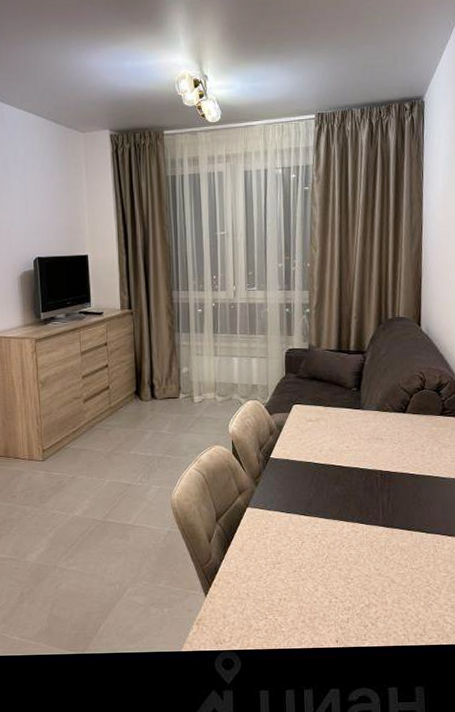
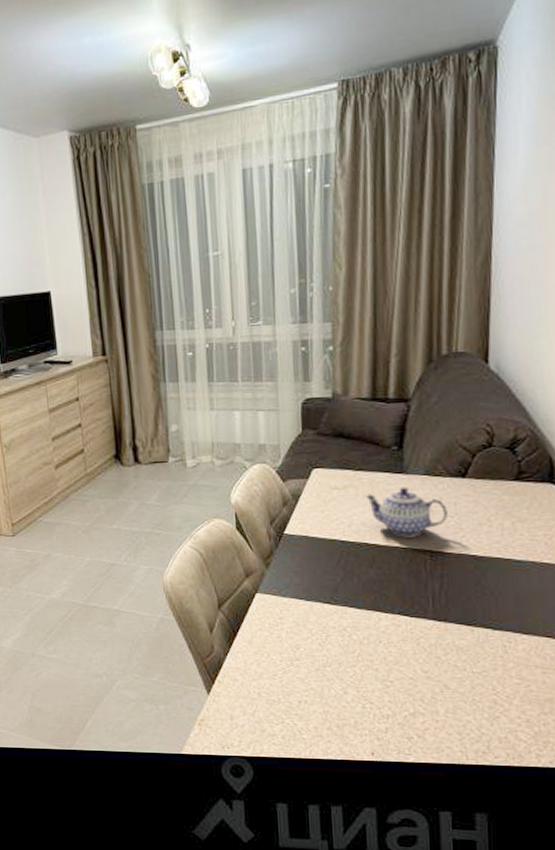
teapot: none [332,420,393,460] -> present [365,487,448,537]

